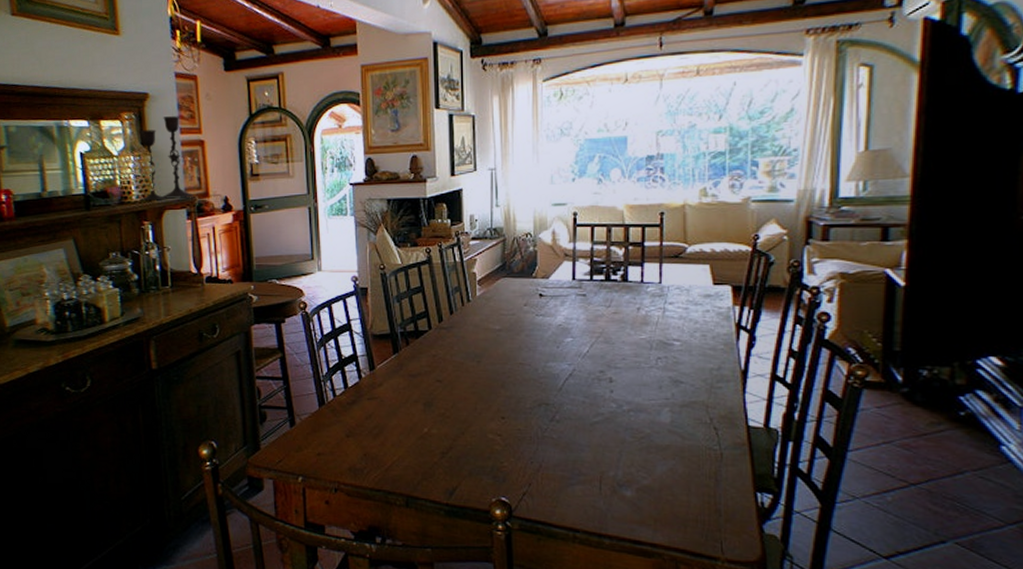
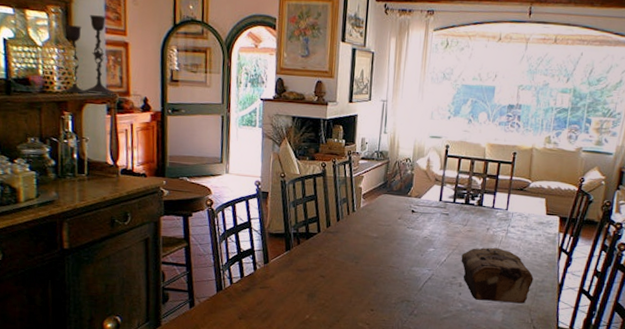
bread loaf: none [608,331,707,399] -> present [461,247,534,304]

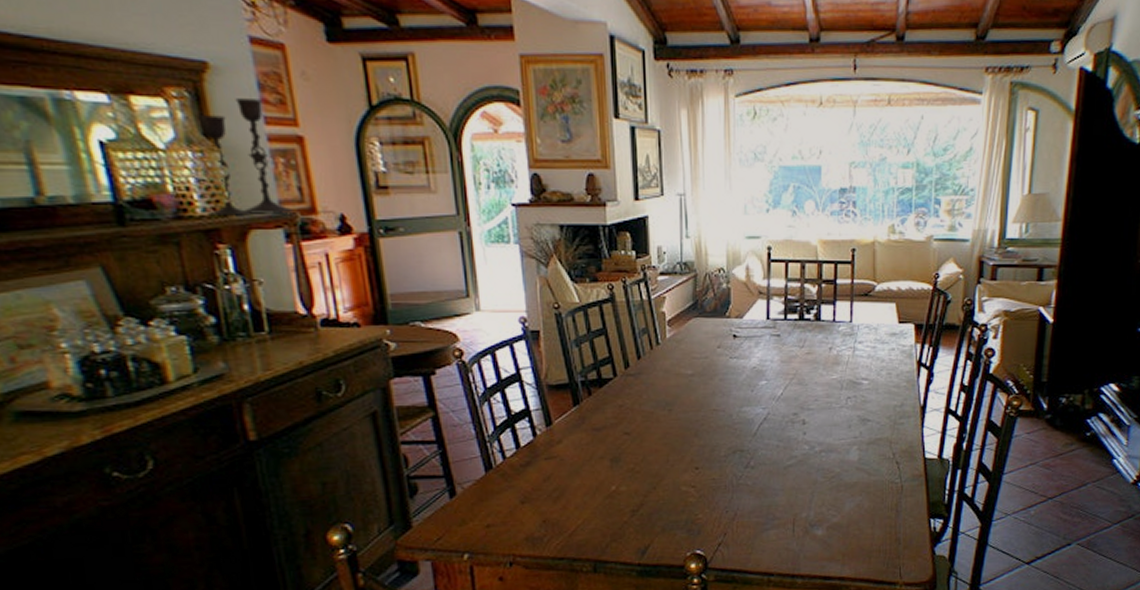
bread loaf: present [461,247,534,304] -> none [801,370,891,438]

